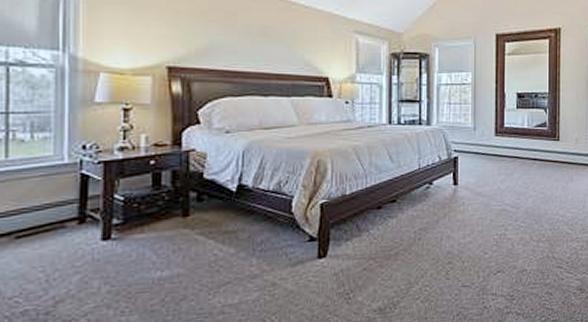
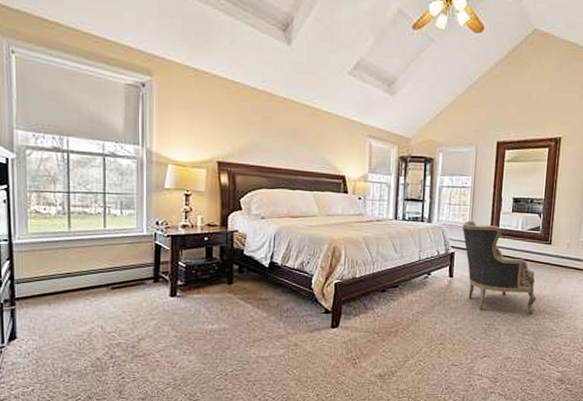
armchair: none [464,120,549,220] -> present [462,220,537,314]

